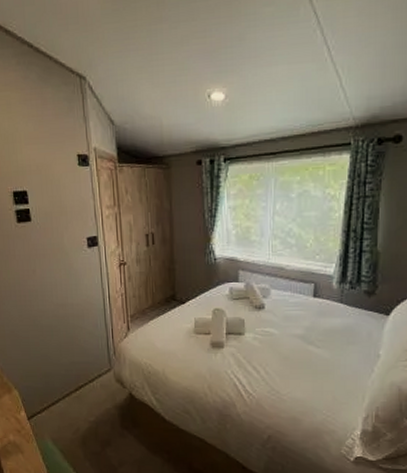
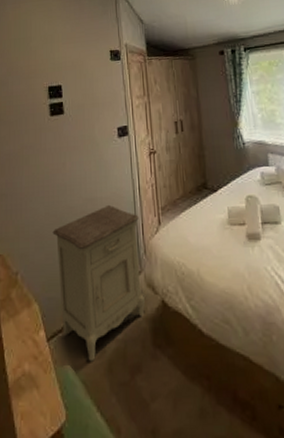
nightstand: none [27,310,114,436] -> present [52,204,145,362]

